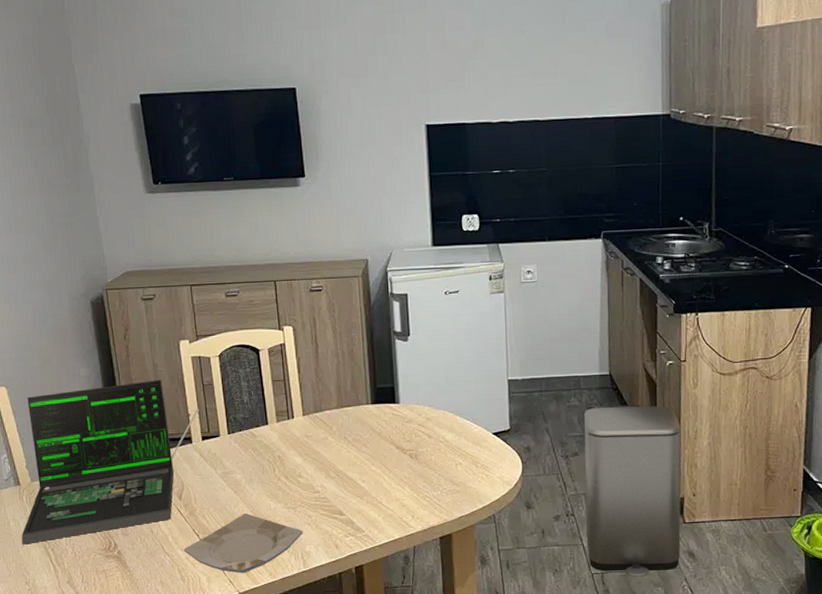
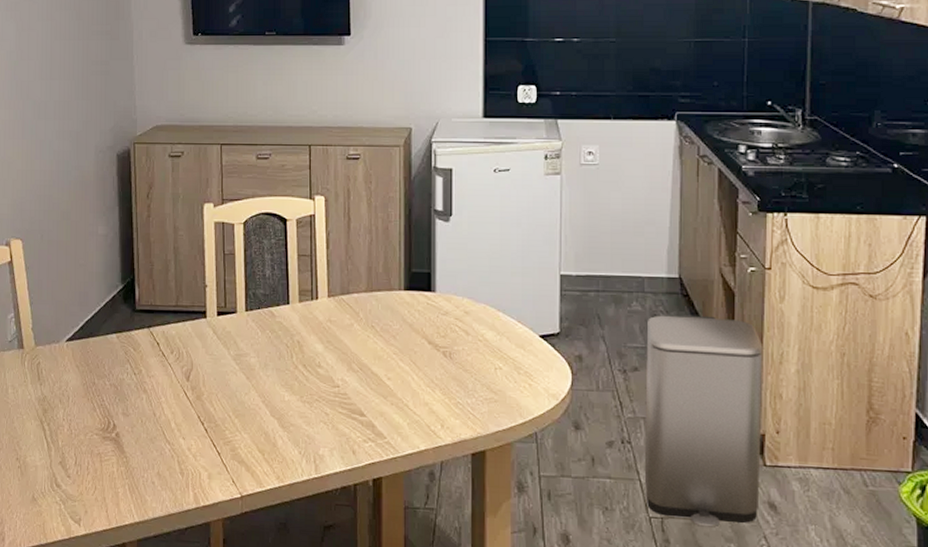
laptop: present [21,379,200,545] -> none [18,244,218,416]
plate: present [184,513,303,574] -> none [186,403,318,473]

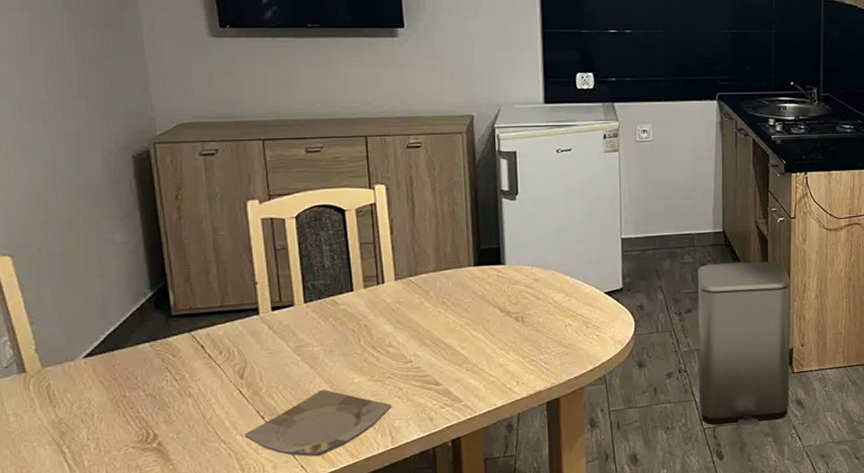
plate: none [186,403,318,473] -> present [244,389,392,457]

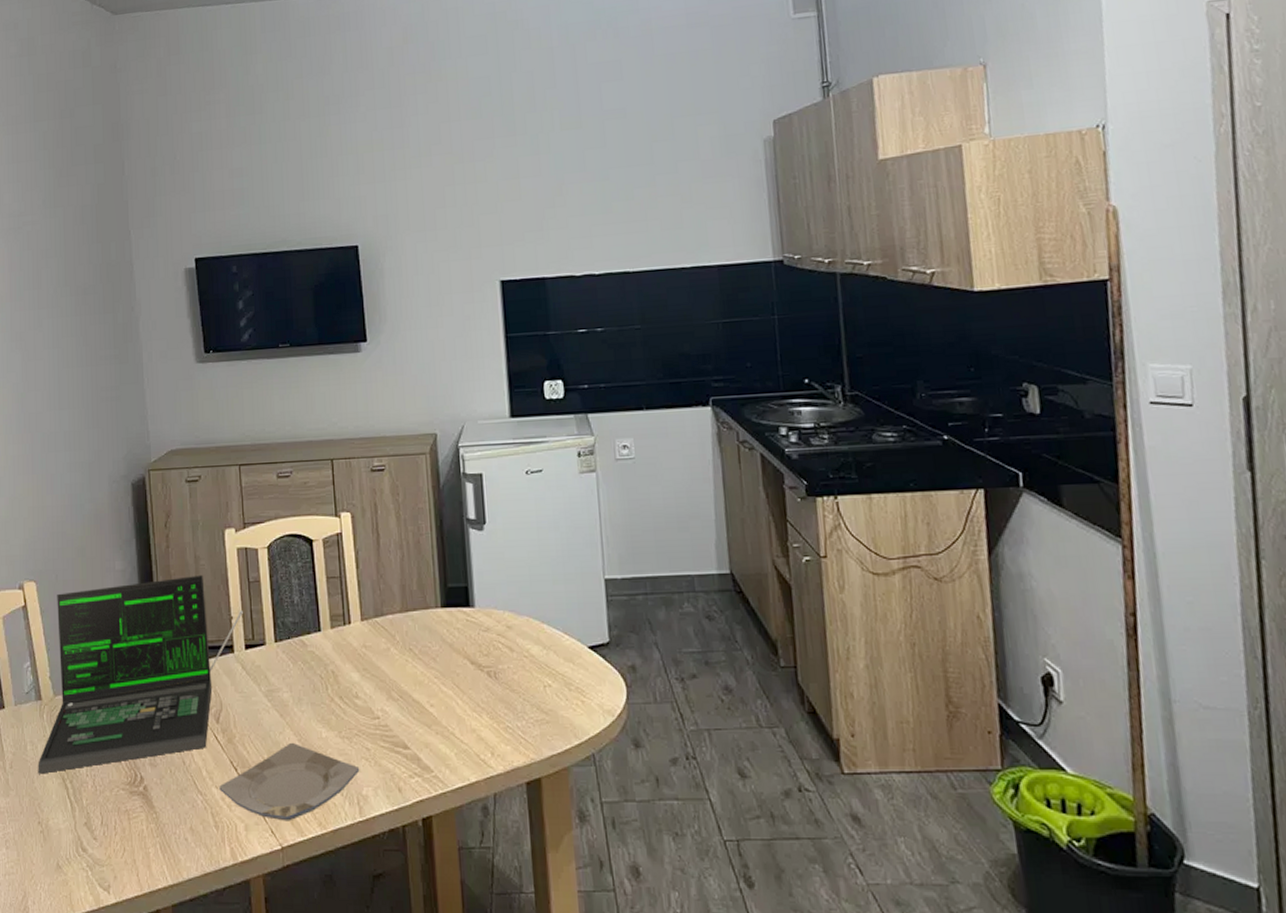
laptop: none [24,244,270,443] -> present [38,574,244,774]
pedal bin: present [697,260,791,429] -> none [702,612,841,847]

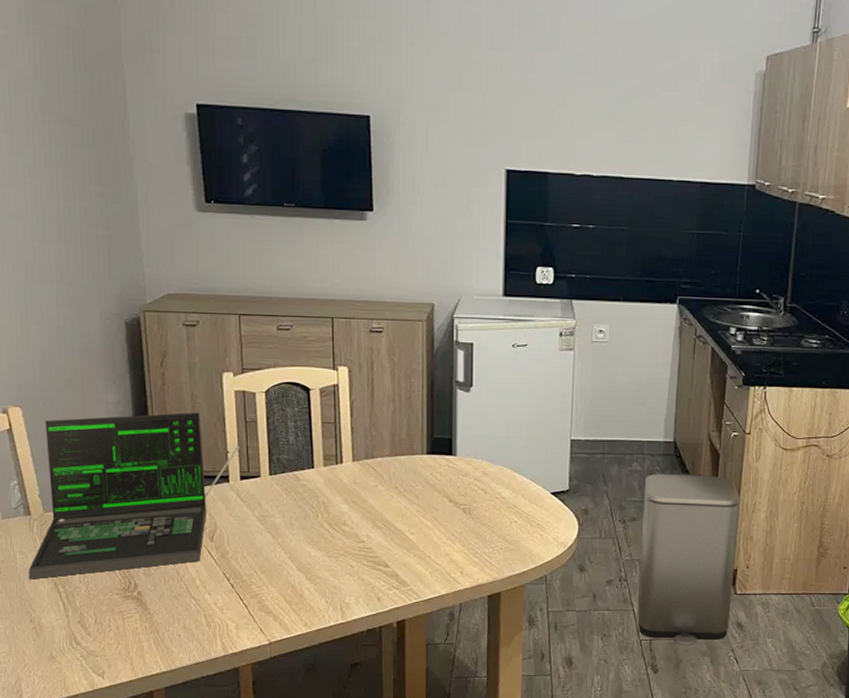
plate: present [219,742,360,821] -> none [212,559,344,622]
pedal bin: none [702,612,841,847] -> present [637,473,740,645]

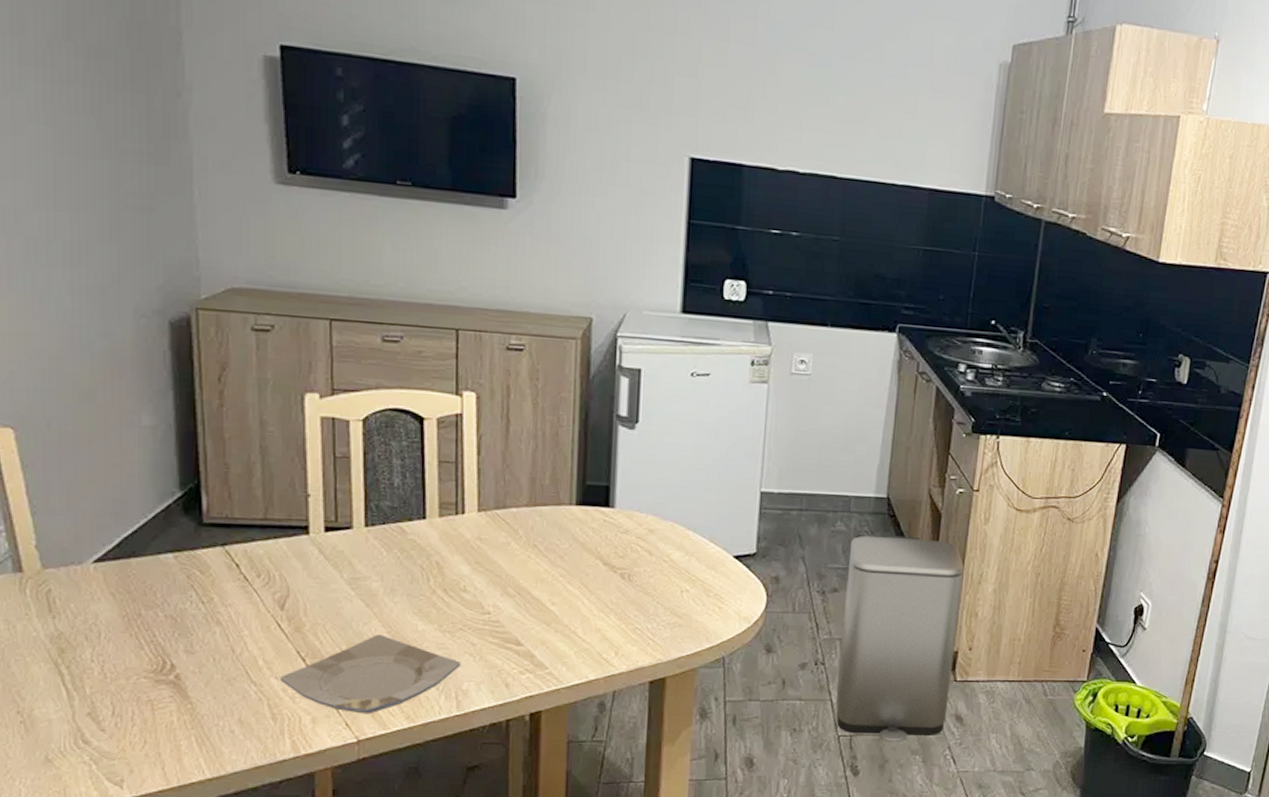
laptop: present [28,412,240,580] -> none [16,442,326,658]
plate: none [212,559,344,622] -> present [280,634,462,714]

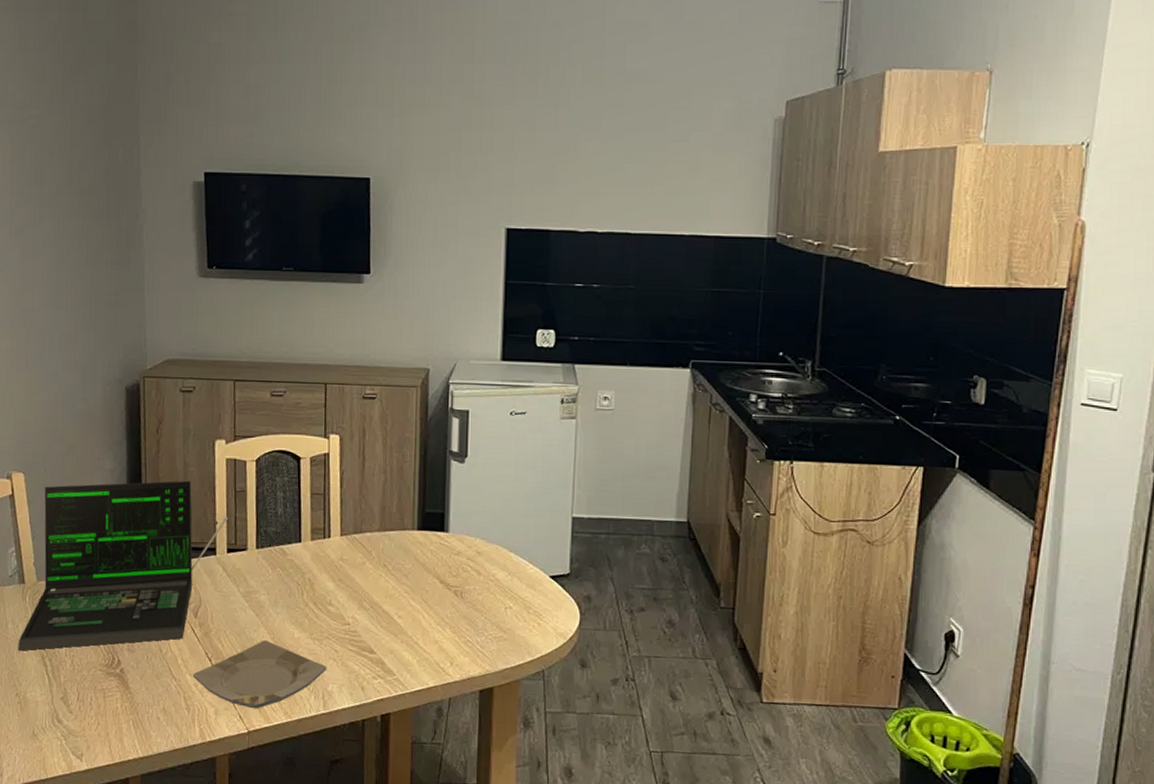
laptop: none [16,442,326,658] -> present [18,480,229,651]
pedal bin: present [836,535,964,742] -> none [646,557,765,761]

